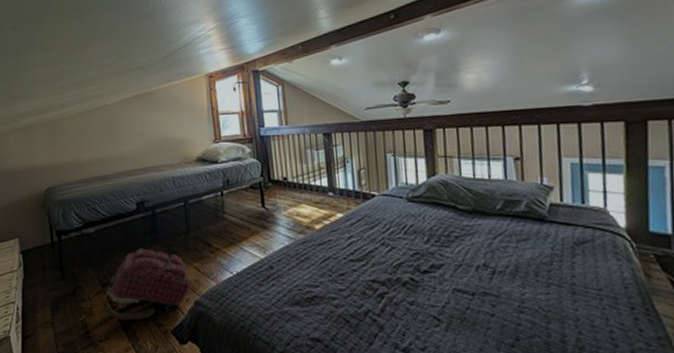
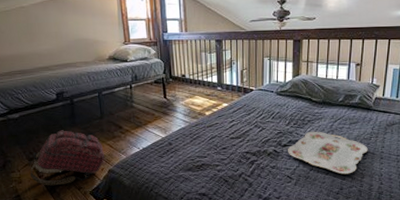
serving tray: none [430,251,551,317] -> present [288,131,368,174]

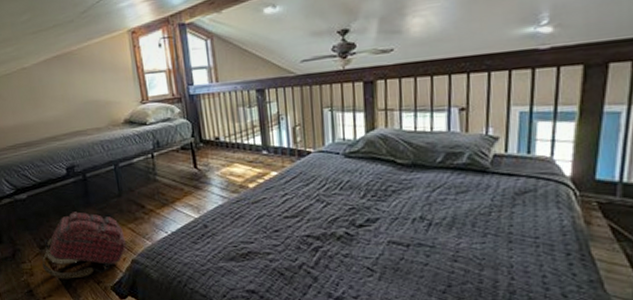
serving tray: present [288,131,368,174] -> none [365,205,487,265]

